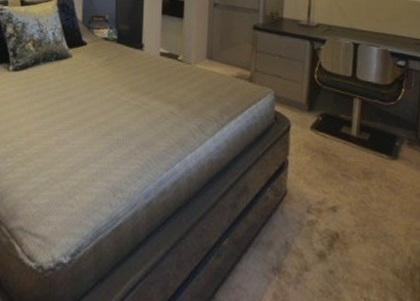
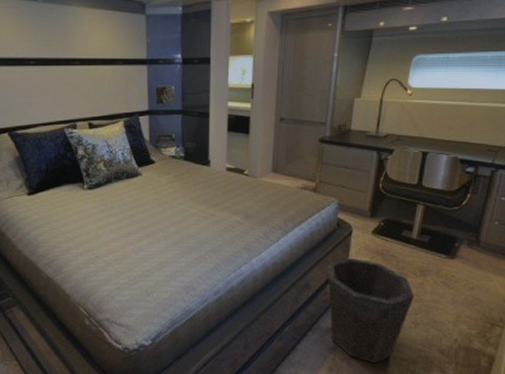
waste bin: none [267,156,360,289] -> present [328,257,414,364]

